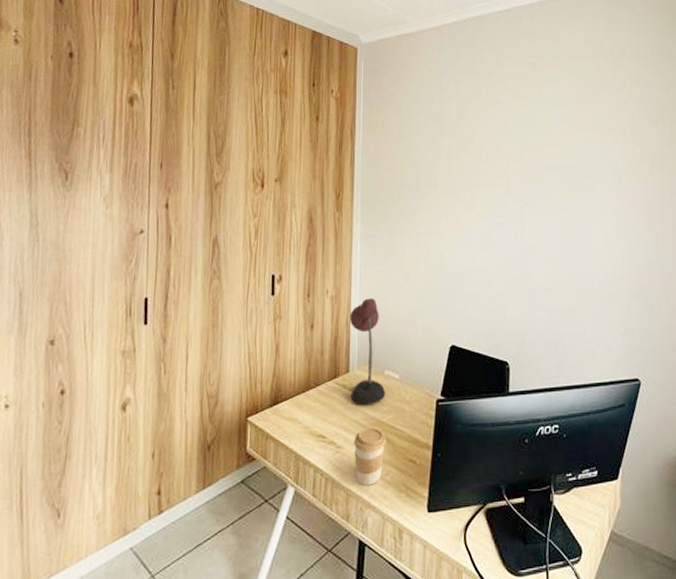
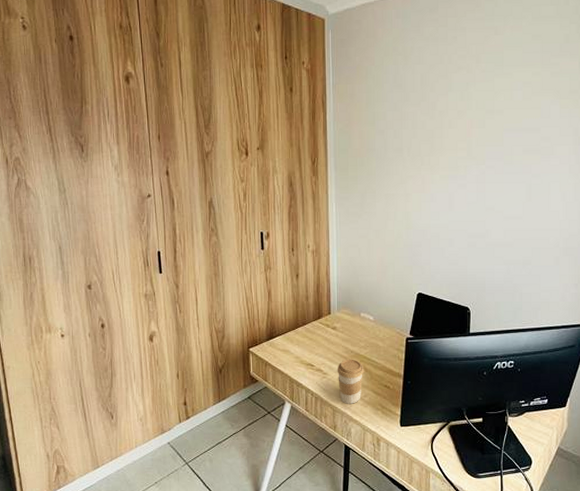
desk lamp: present [349,298,386,405] -> none [329,252,363,341]

